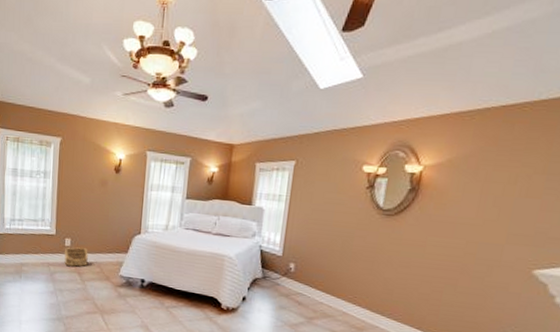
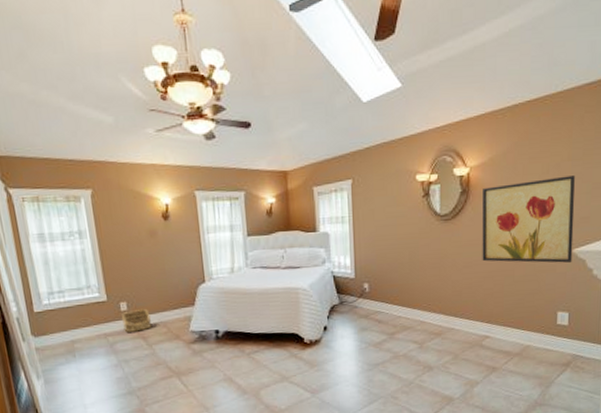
wall art: none [422,188,549,284] -> present [482,175,575,263]

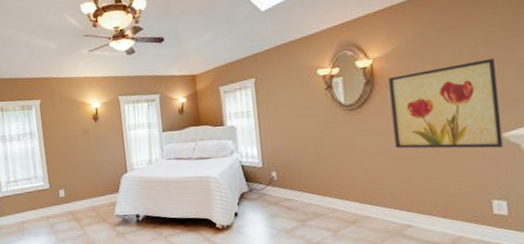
basket: present [121,309,152,332] -> none [60,196,84,215]

